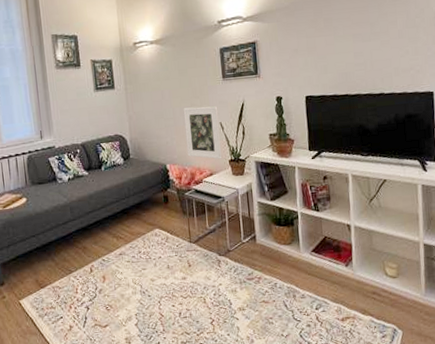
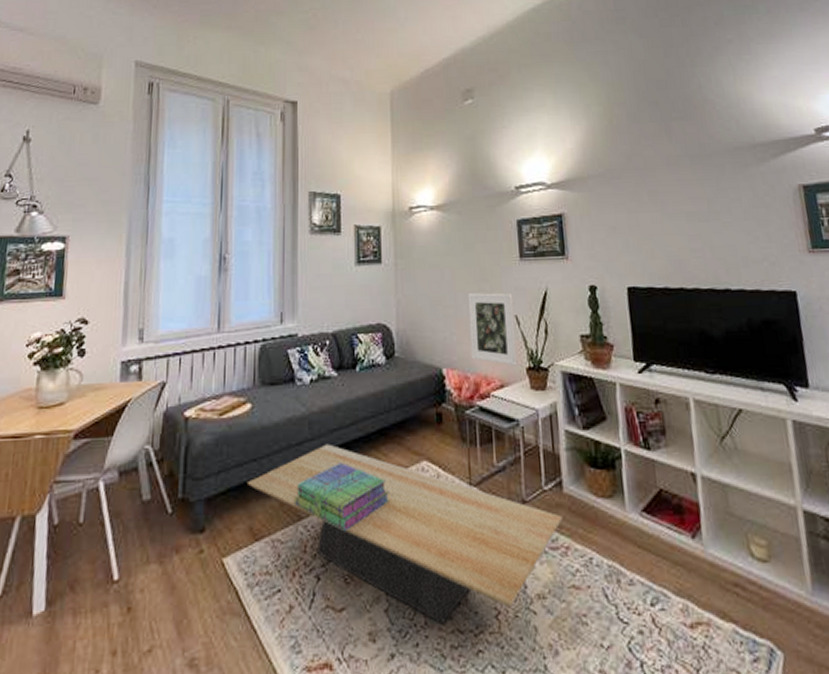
coffee table: none [31,222,256,330] -> present [248,444,563,625]
stack of books: none [65,233,133,278] -> present [293,462,389,531]

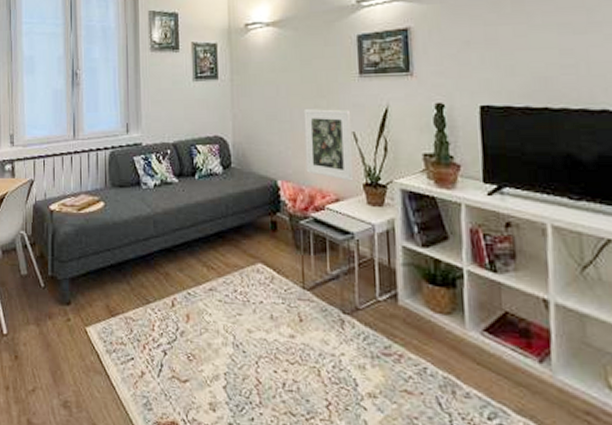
coffee table: present [248,444,563,625] -> none [104,241,397,406]
stack of books: present [293,462,389,531] -> none [142,258,227,317]

